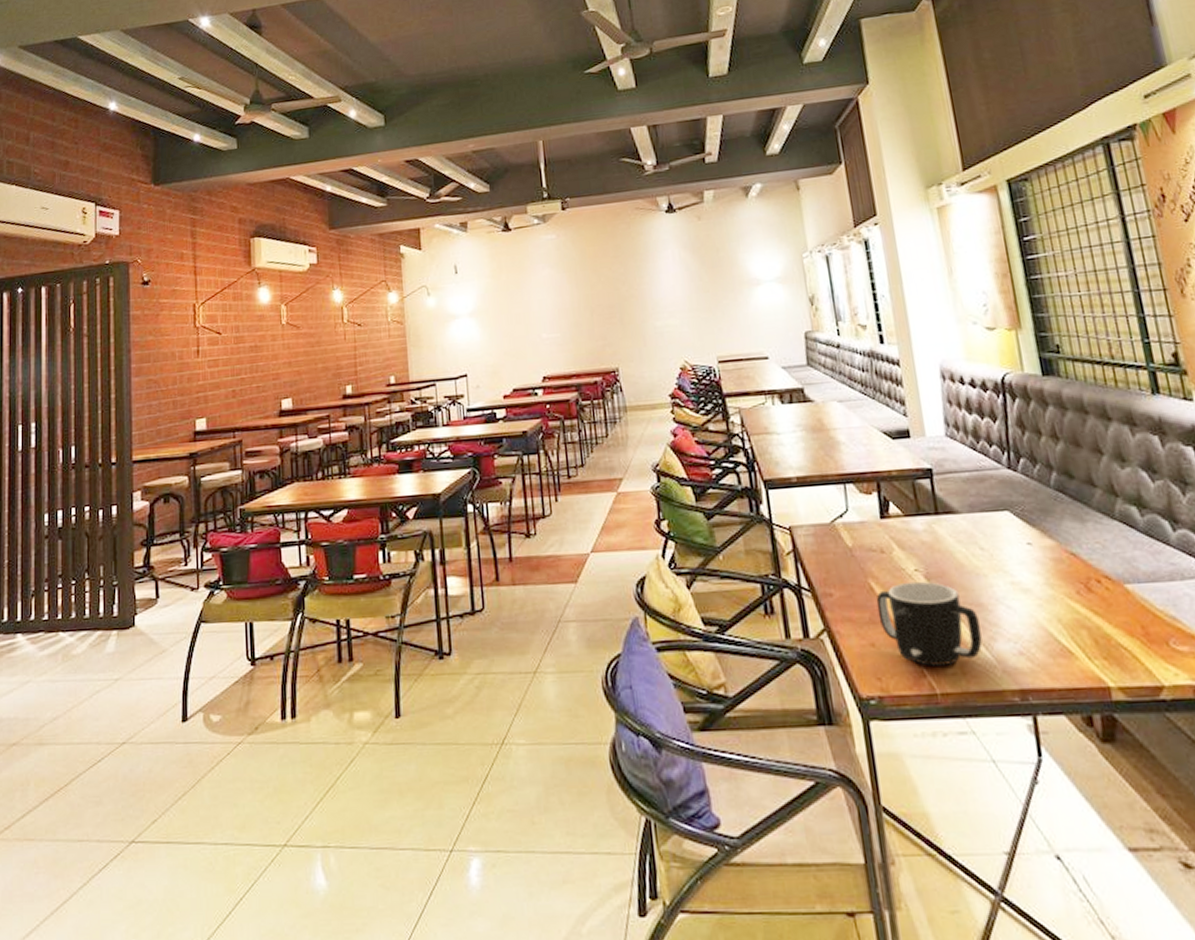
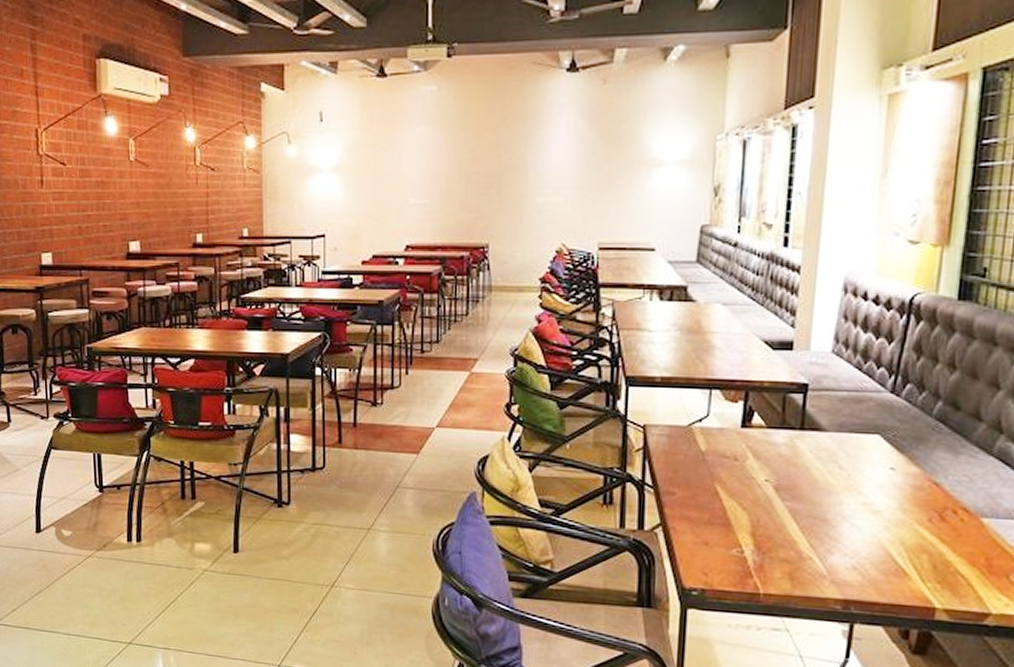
mug: present [876,581,983,666] -> none [717,490,820,570]

